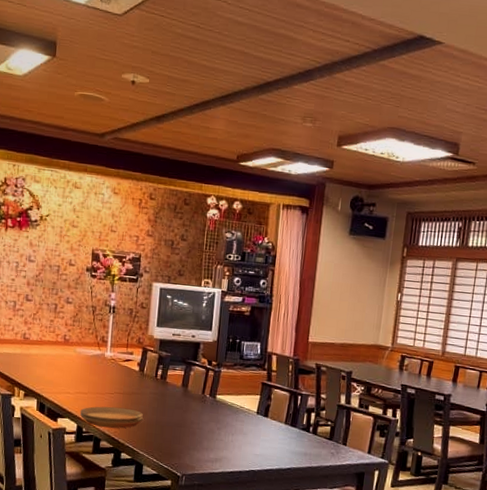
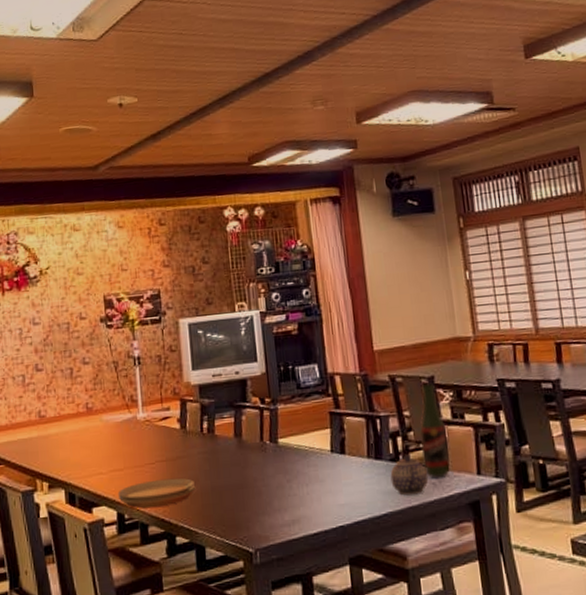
teapot: none [299,427,330,459] -> present [390,455,429,496]
beer bottle: none [327,375,352,451] -> present [419,381,451,479]

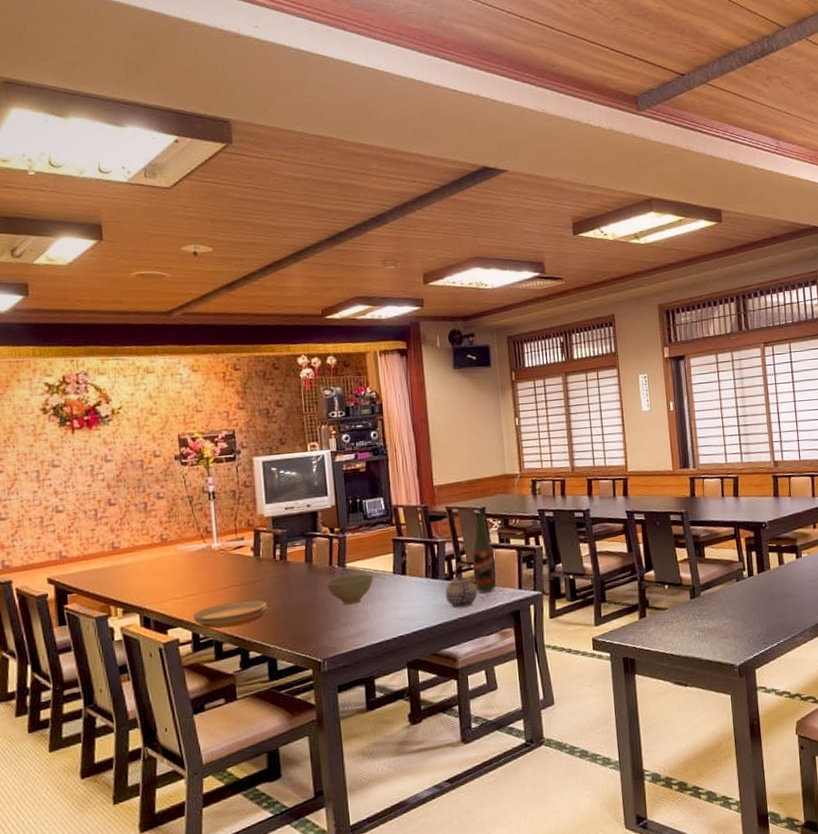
bowl: none [257,451,309,487] -> present [326,574,374,605]

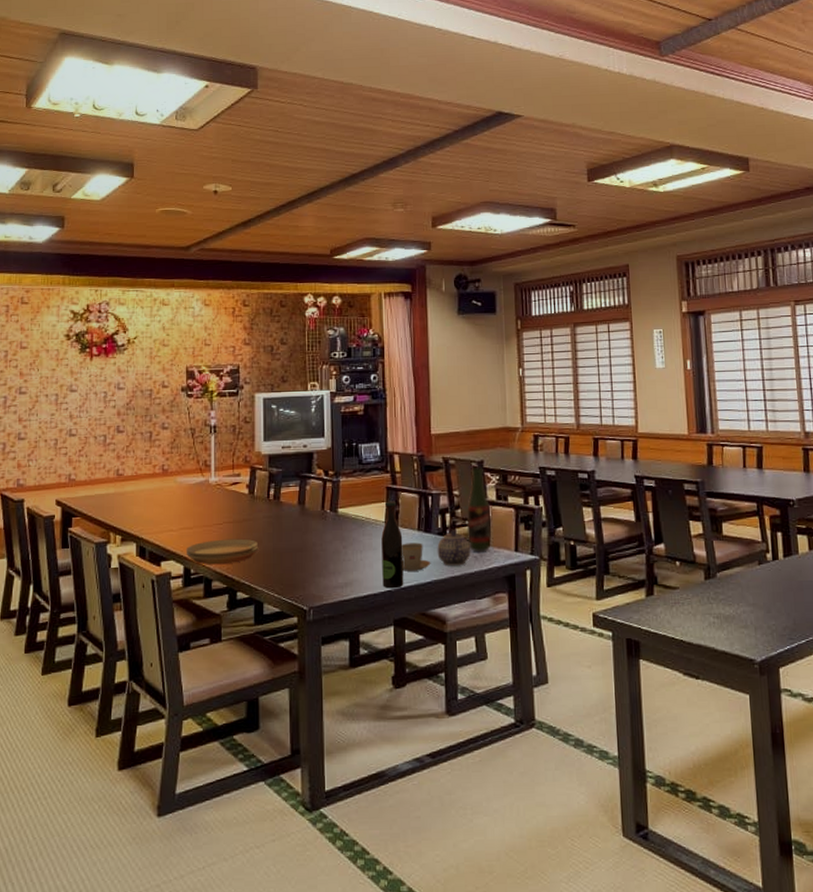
bowl: present [326,574,374,605] -> none [317,521,365,553]
bottle: none [390,551,415,635] -> present [381,501,404,589]
teacup: none [411,588,440,617] -> present [402,542,431,571]

